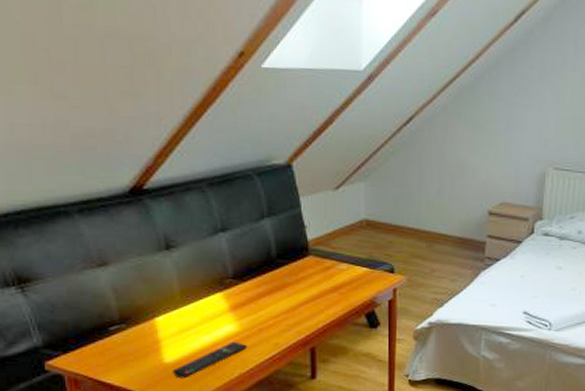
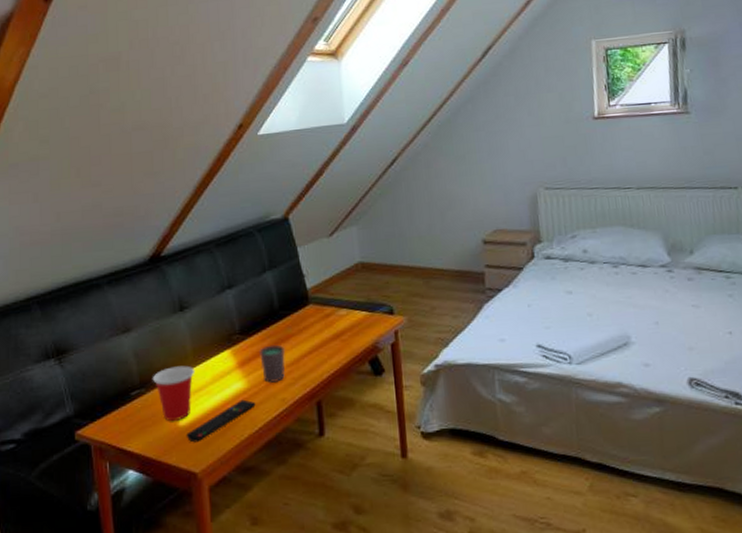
cup: none [133,305,183,358] -> present [152,365,195,422]
cup: none [254,291,281,329] -> present [259,344,286,384]

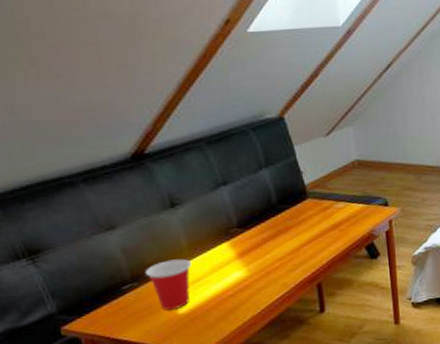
remote control: present [186,399,256,443] -> none [186,286,257,328]
cup: present [259,344,286,384] -> none [259,236,286,271]

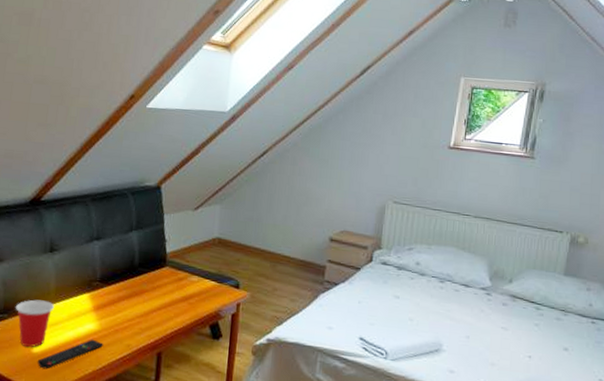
remote control: none [186,286,257,328] -> present [37,339,103,369]

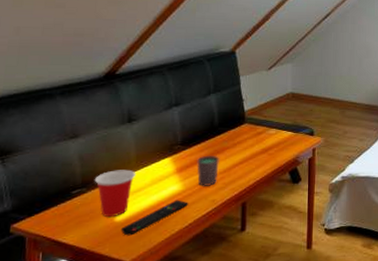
cup: none [114,296,137,330] -> present [197,155,219,188]

